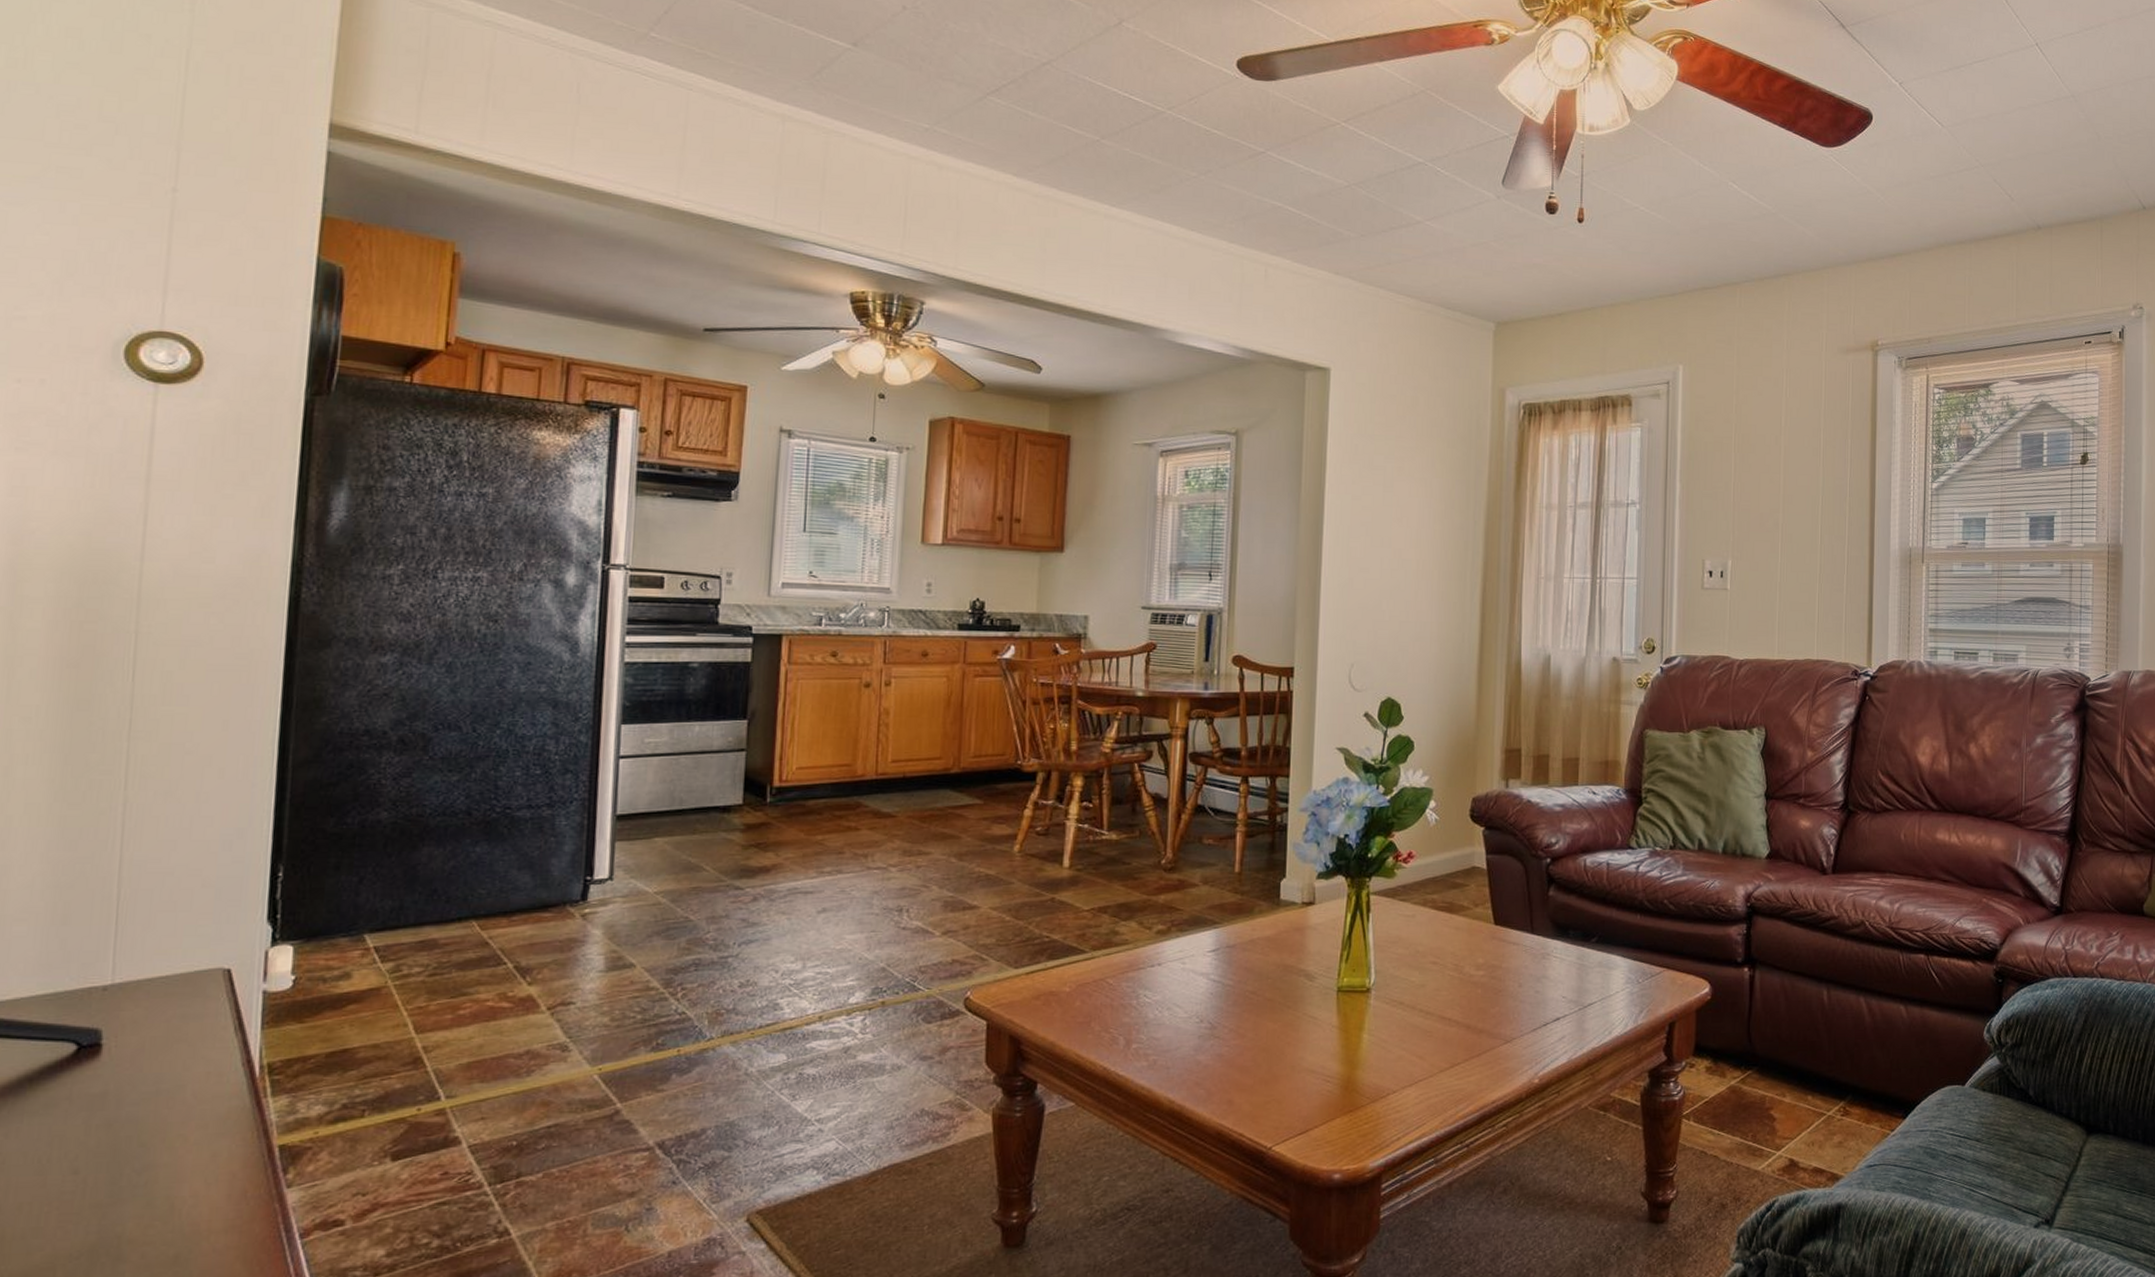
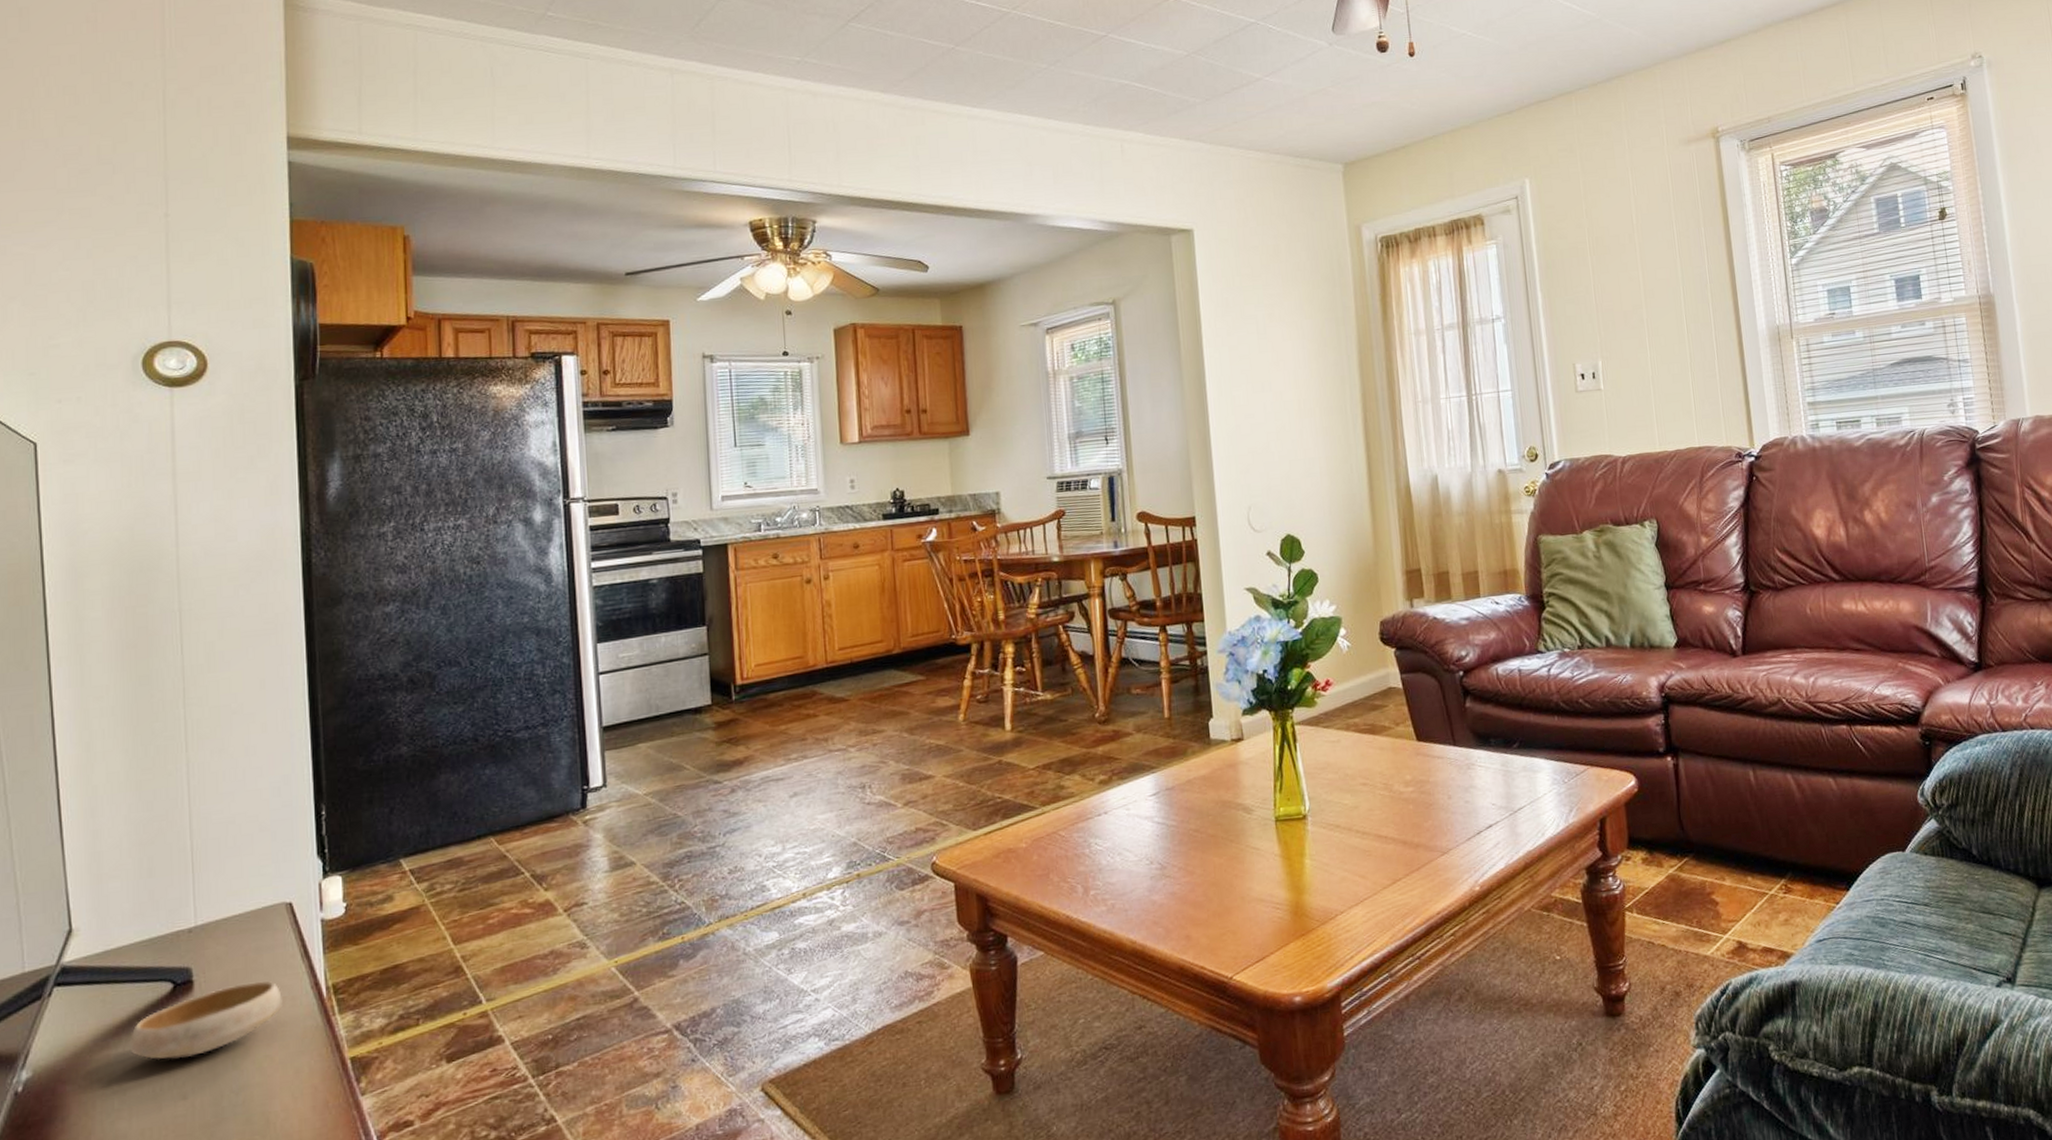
bowl: none [15,1052,207,1128] -> present [129,981,283,1060]

